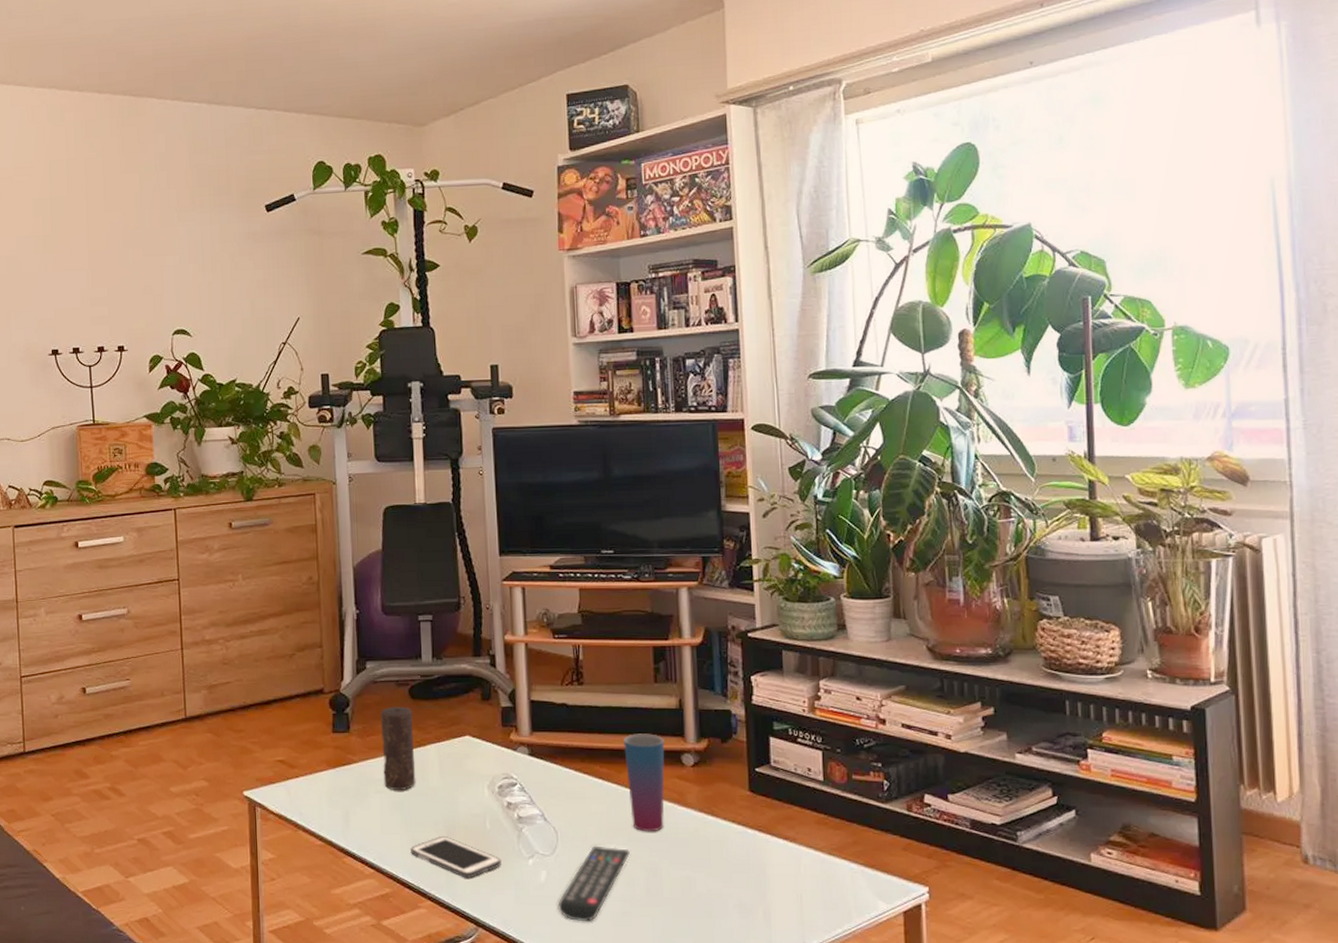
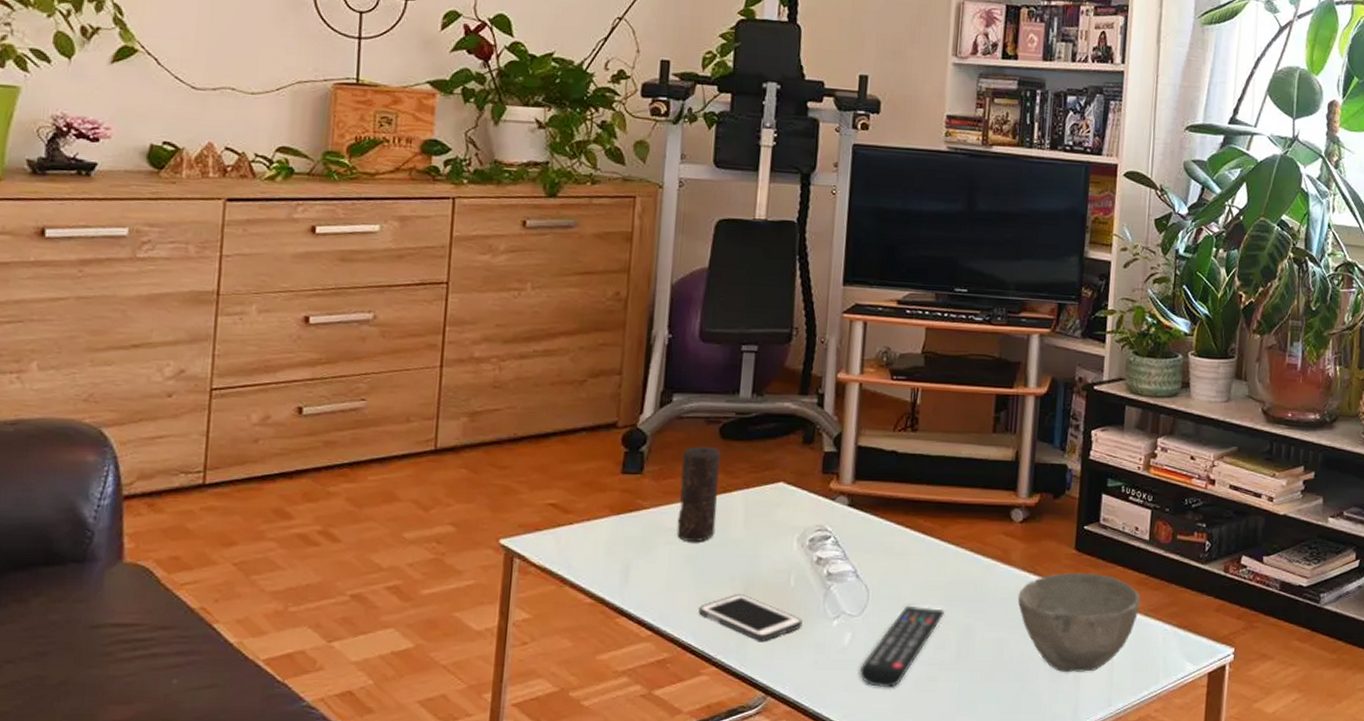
cup: present [623,733,665,832] -> none [950,486,996,591]
bowl: none [698,813,823,909] -> present [1017,572,1141,672]

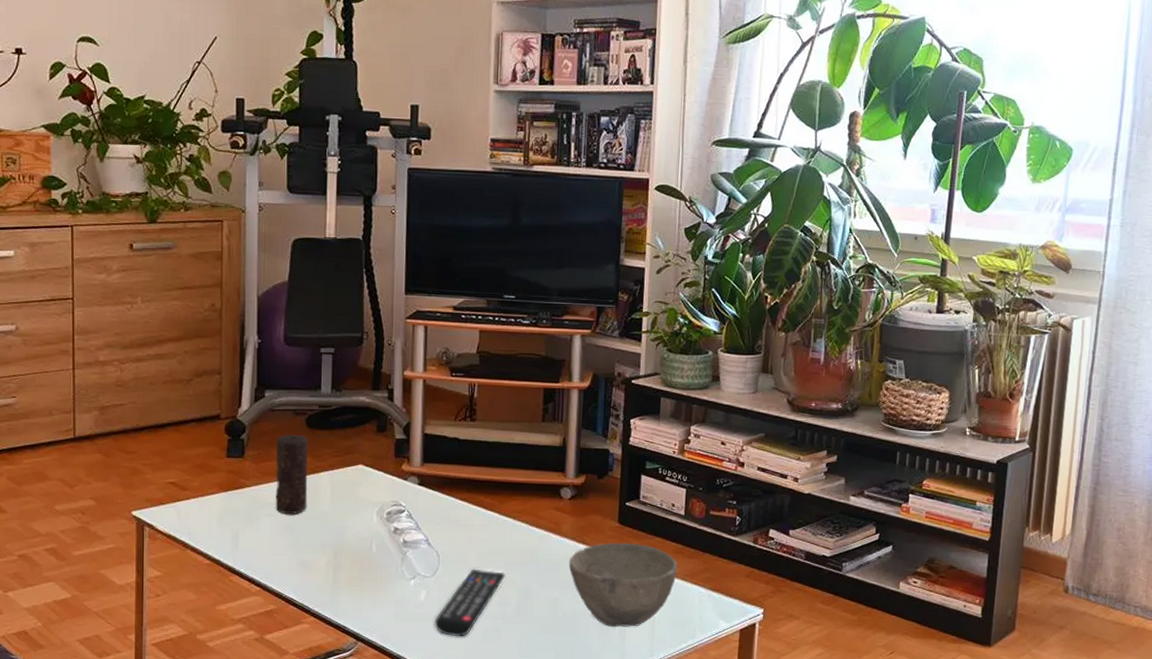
cell phone: present [698,593,803,641] -> none [297,557,384,597]

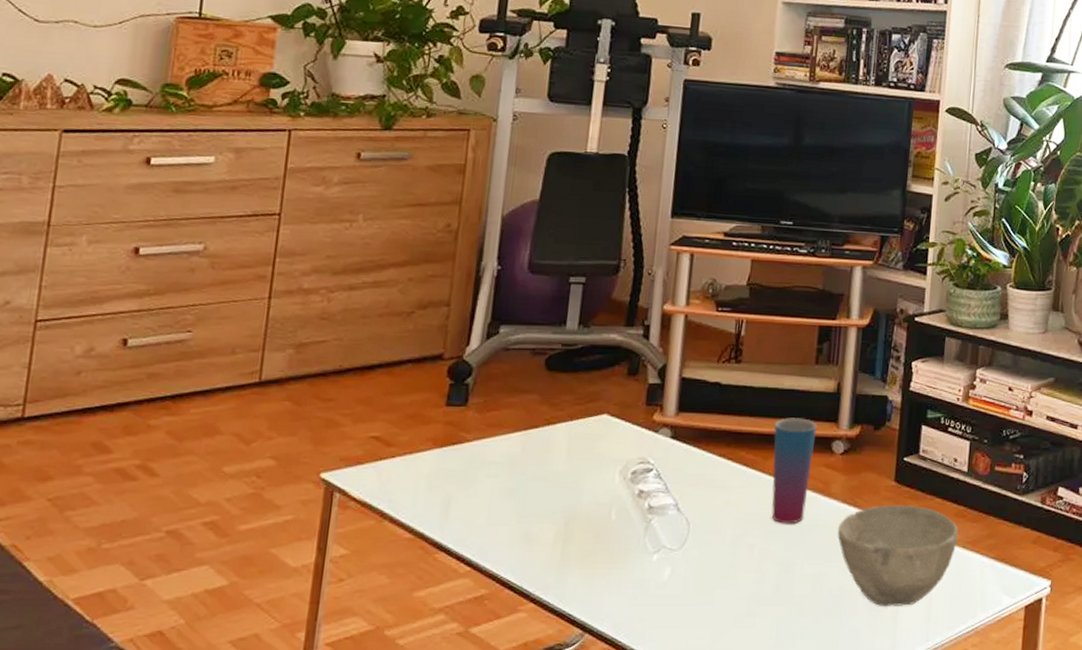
candle: present [275,434,309,514] -> none [499,378,546,475]
remote control: present [434,569,505,636] -> none [678,539,764,623]
cup: none [508,468,546,558] -> present [771,418,817,524]

